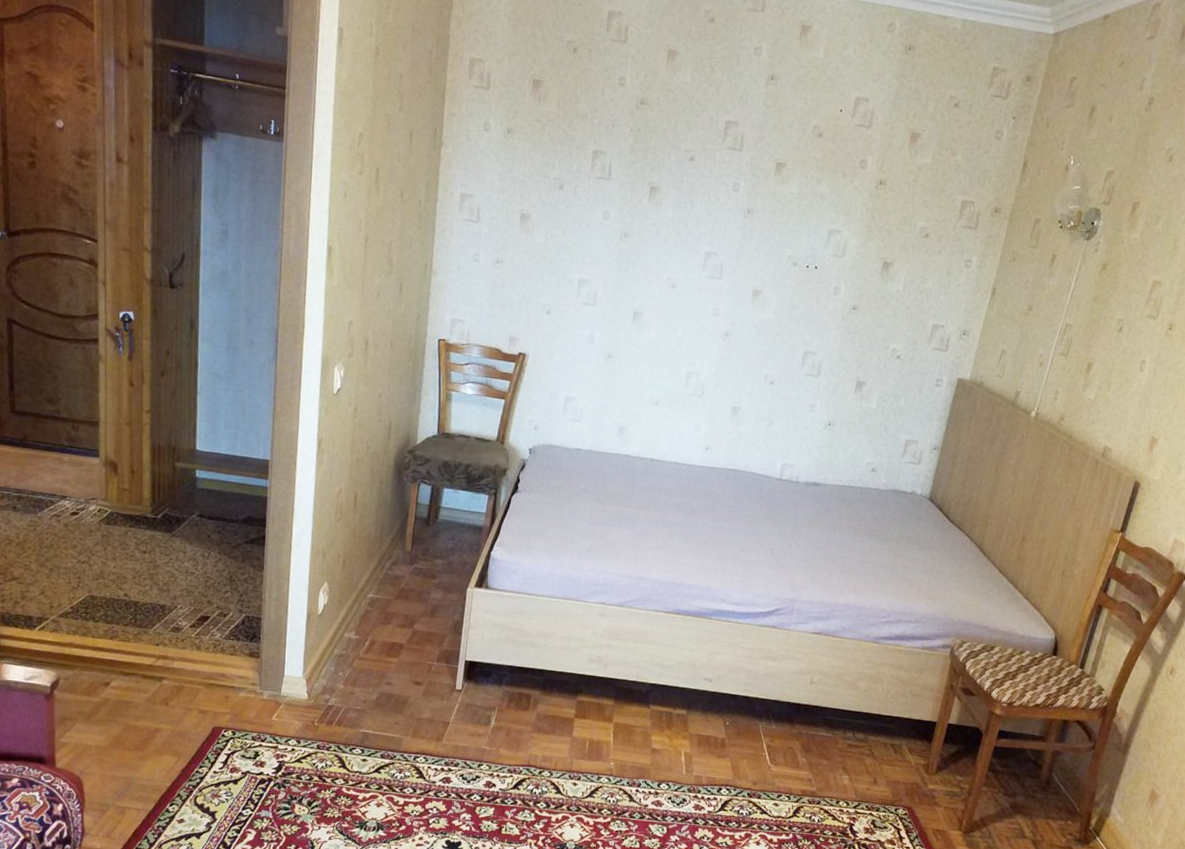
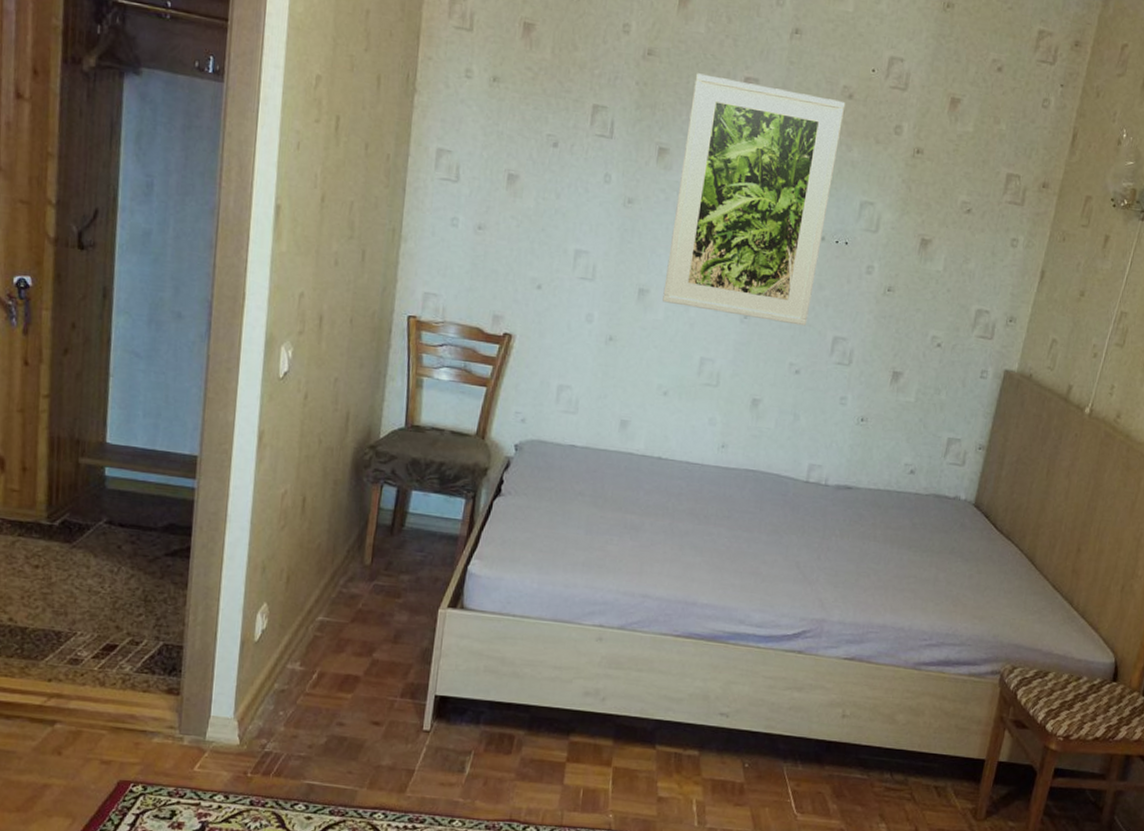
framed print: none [654,119,816,342] -> present [662,73,846,326]

